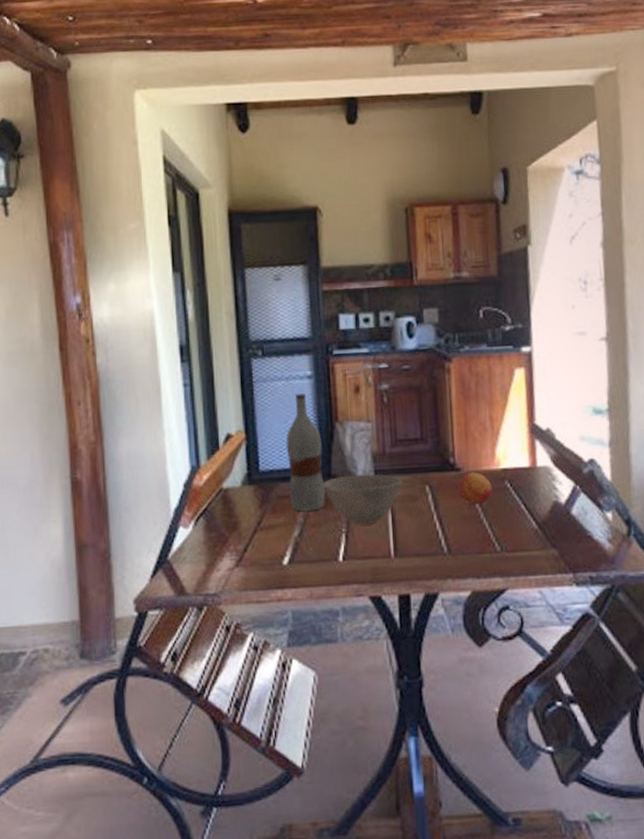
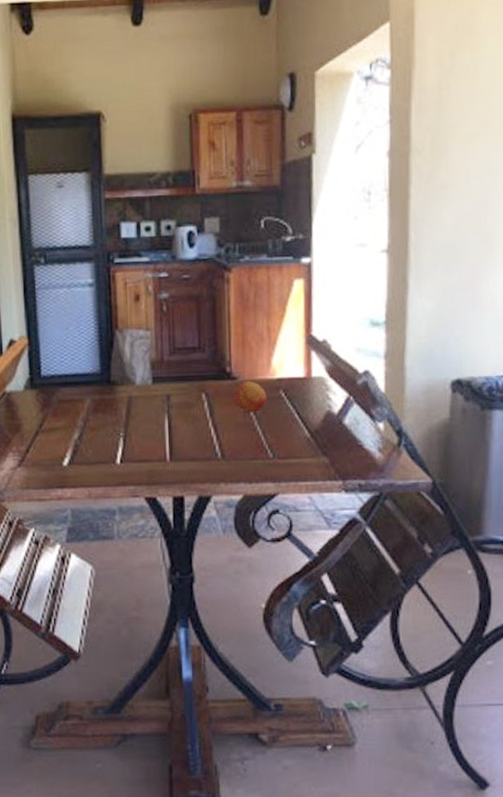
bottle: present [286,394,326,512] -> none [67,301,105,416]
bowl: present [323,473,403,524] -> none [102,380,180,429]

